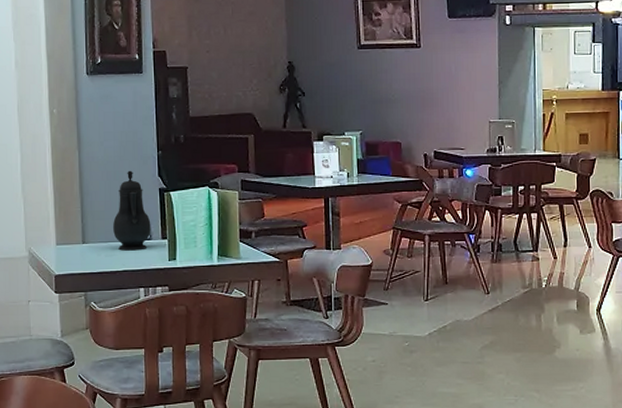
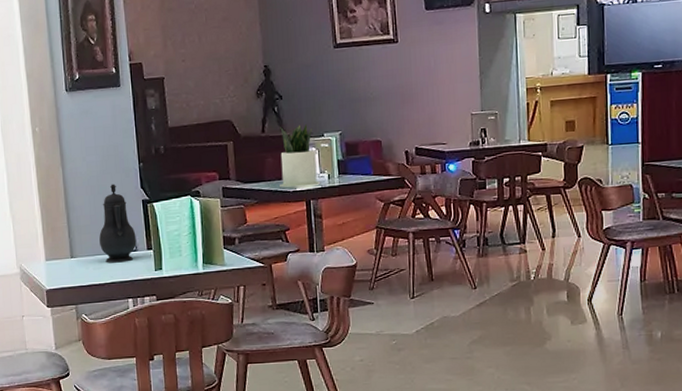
planter: none [297,122,340,186] -> present [278,124,321,190]

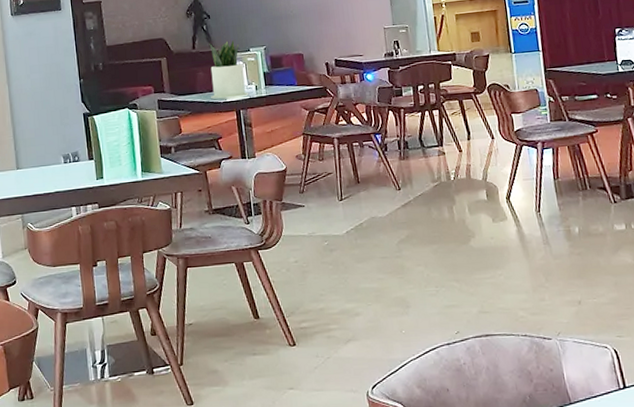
coffeepot: present [99,184,137,263] -> none [43,99,79,174]

